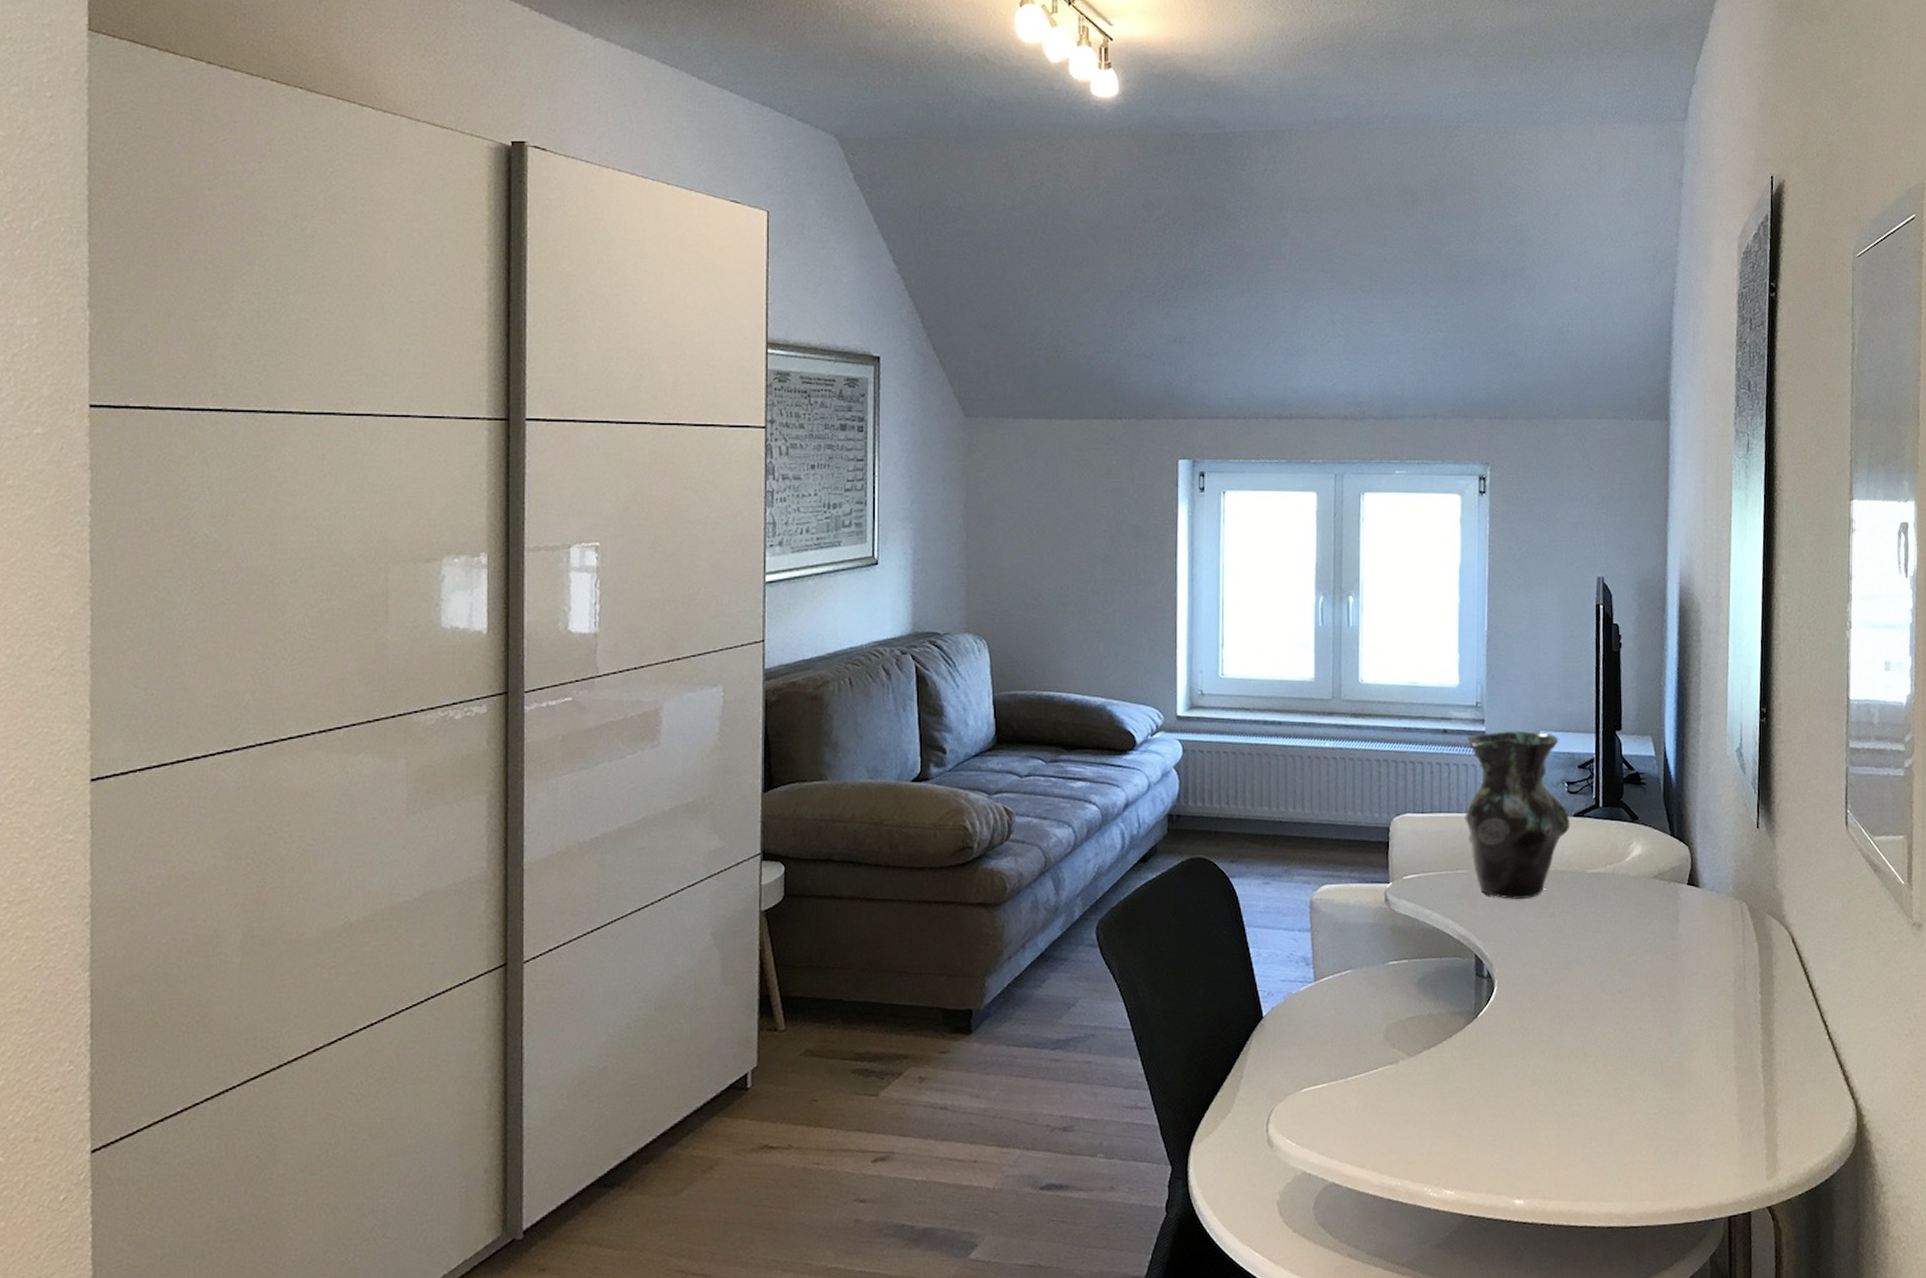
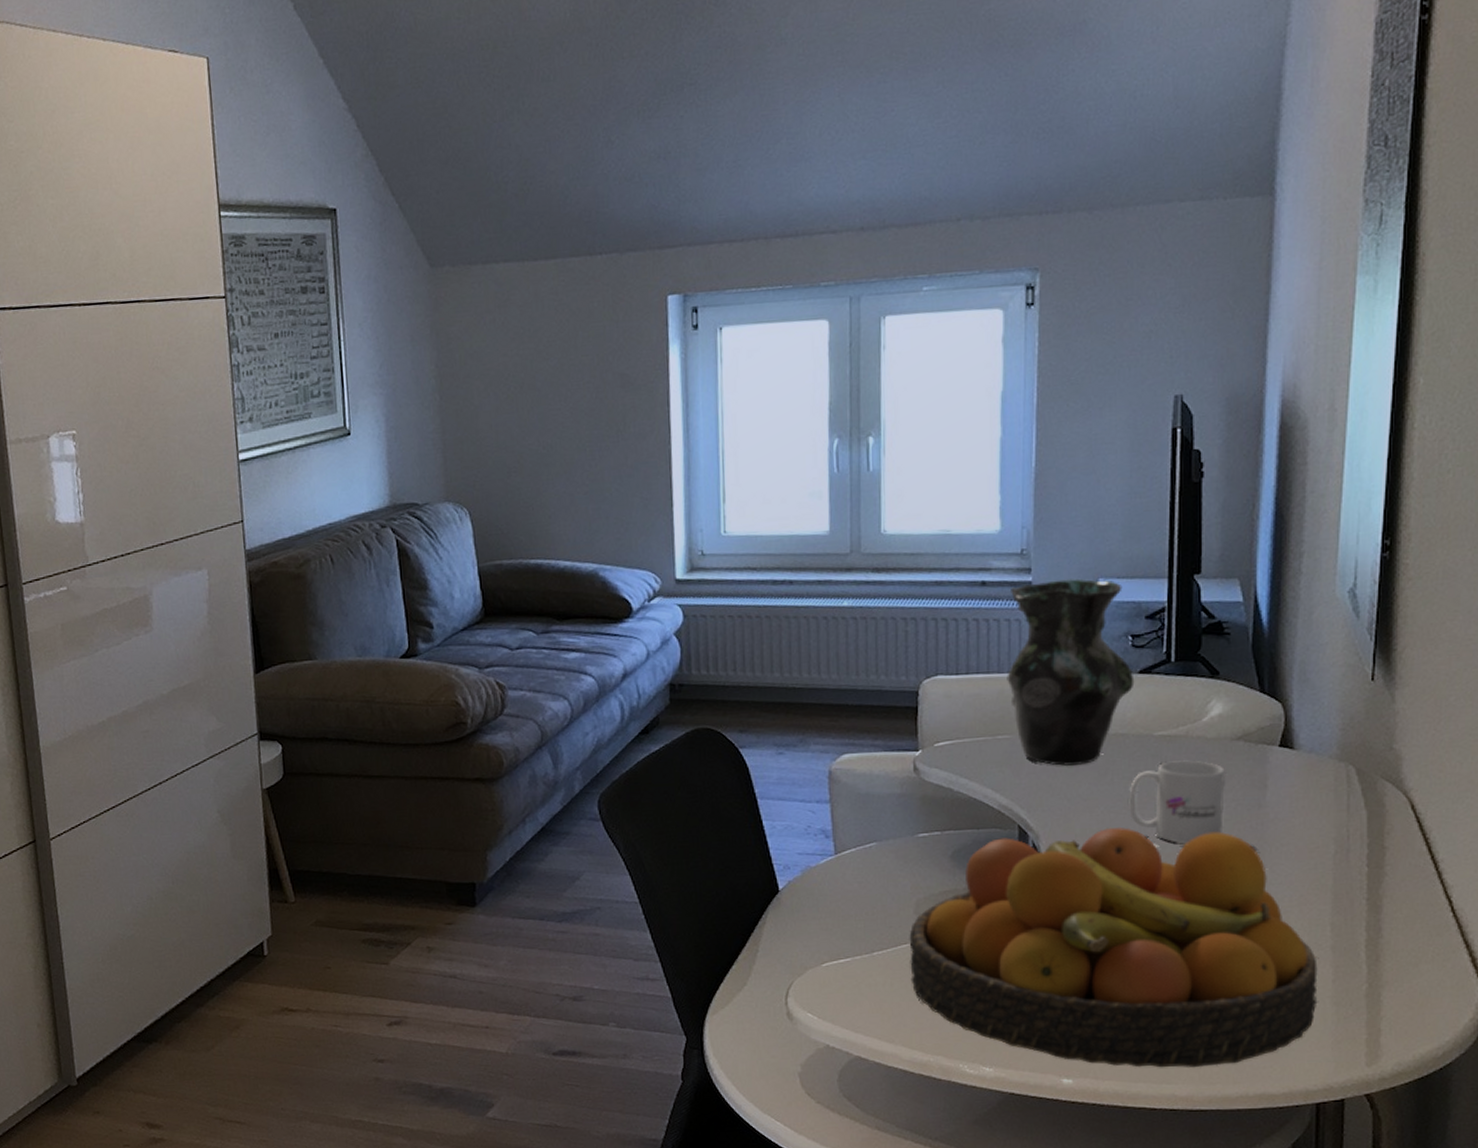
fruit bowl: none [1380,956,1726,1187] -> present [909,827,1318,1068]
mug: none [1567,896,1646,973] -> present [1129,760,1226,844]

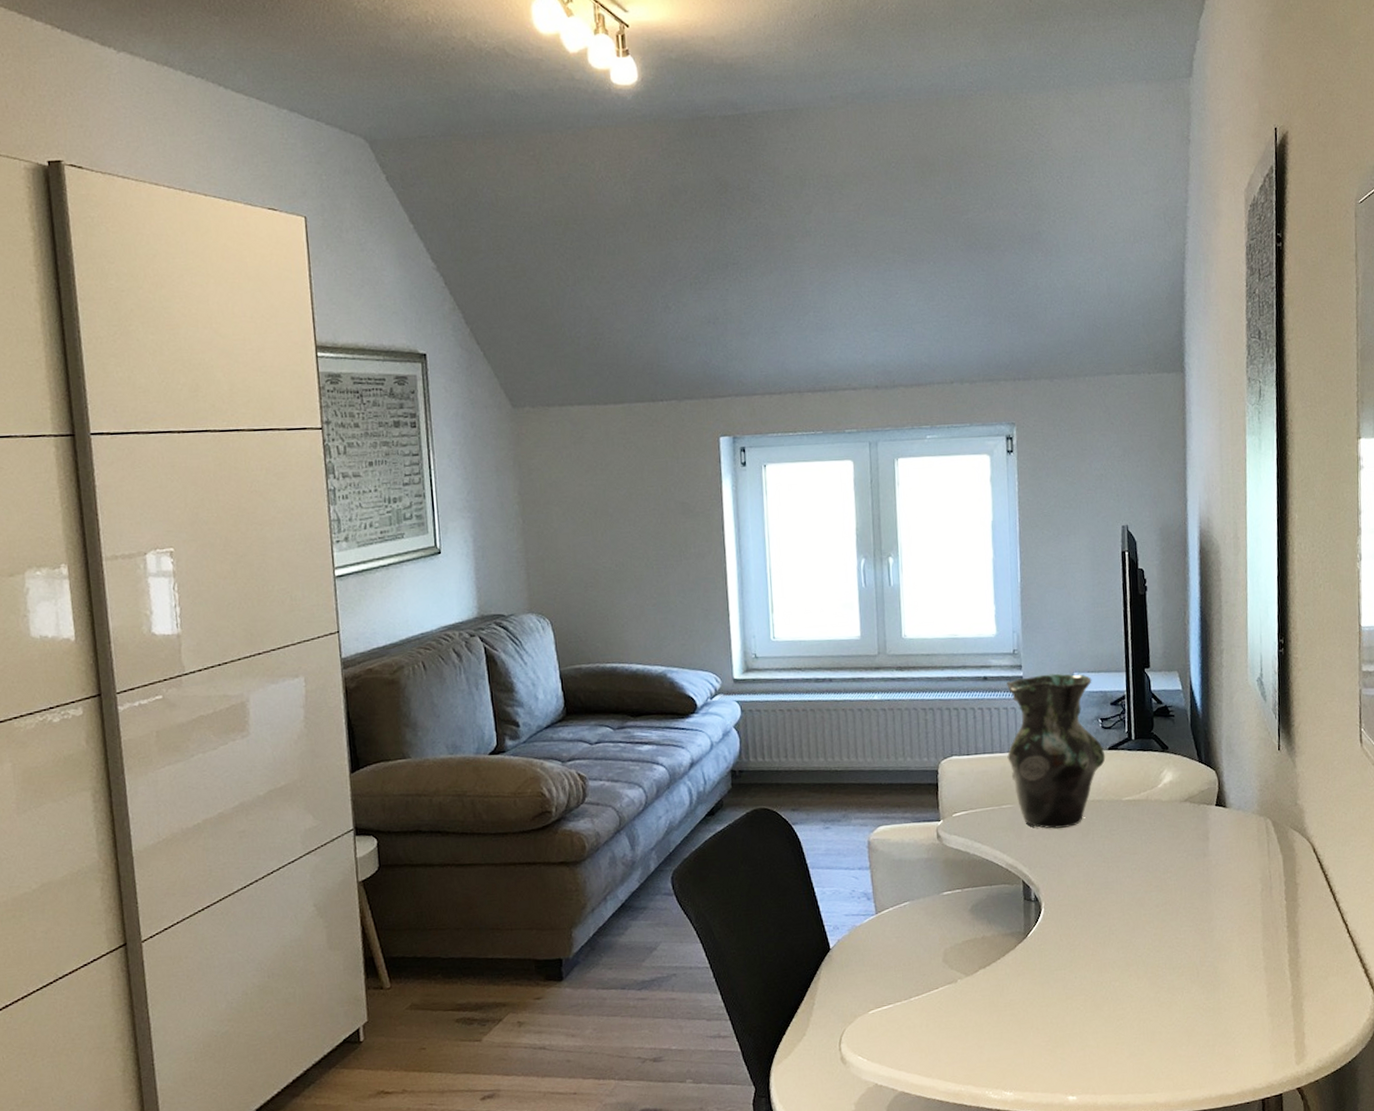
fruit bowl: present [909,827,1318,1068] -> none [939,878,1257,1081]
mug: present [1129,760,1226,844] -> none [1106,820,1178,890]

